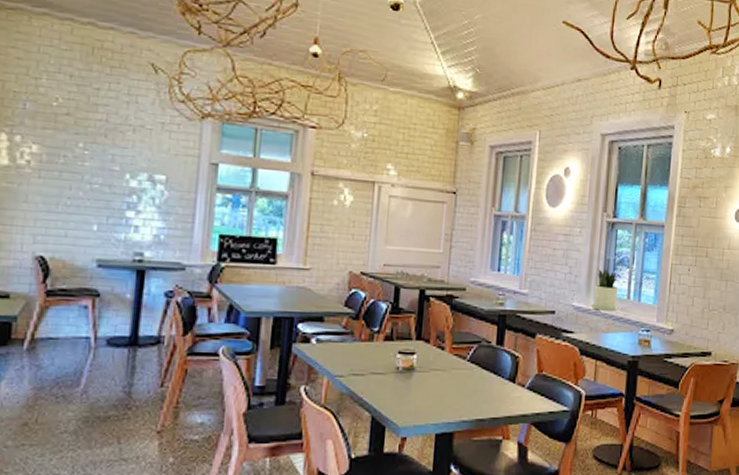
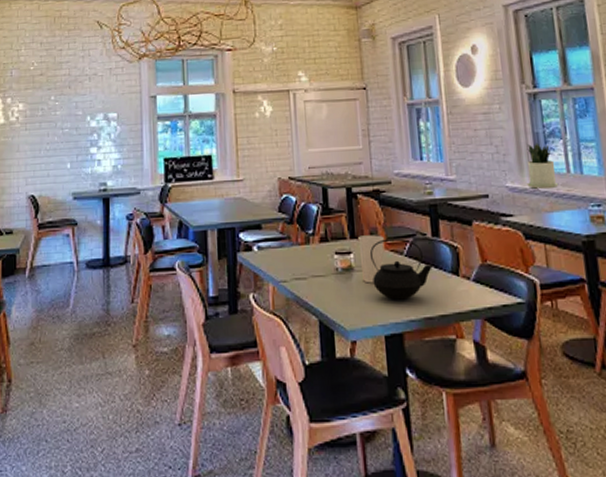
cup: none [422,338,451,384] -> present [358,235,385,284]
teapot: none [432,343,492,402] -> present [370,238,432,300]

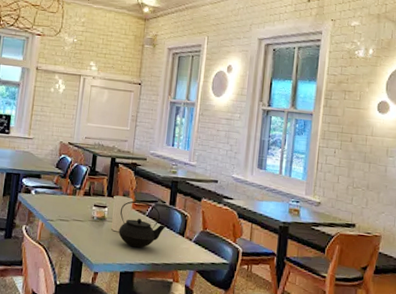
planter: present [526,142,559,190] -> none [248,148,272,184]

